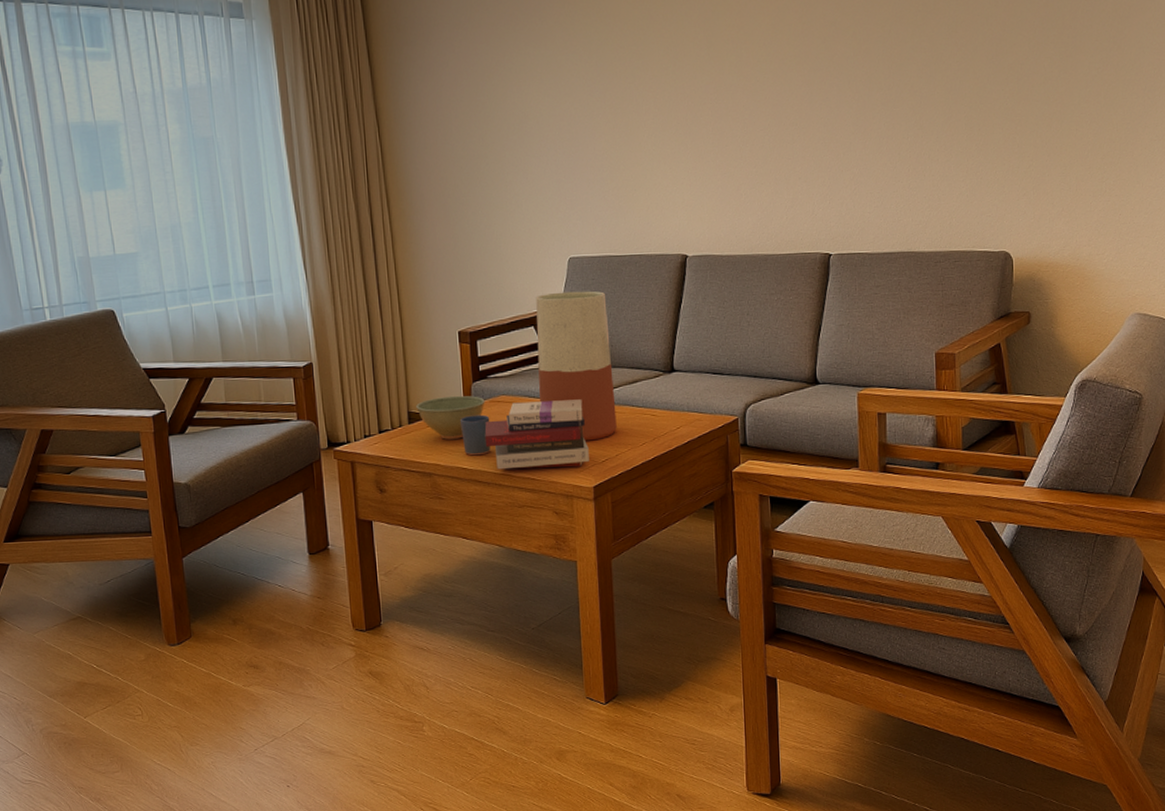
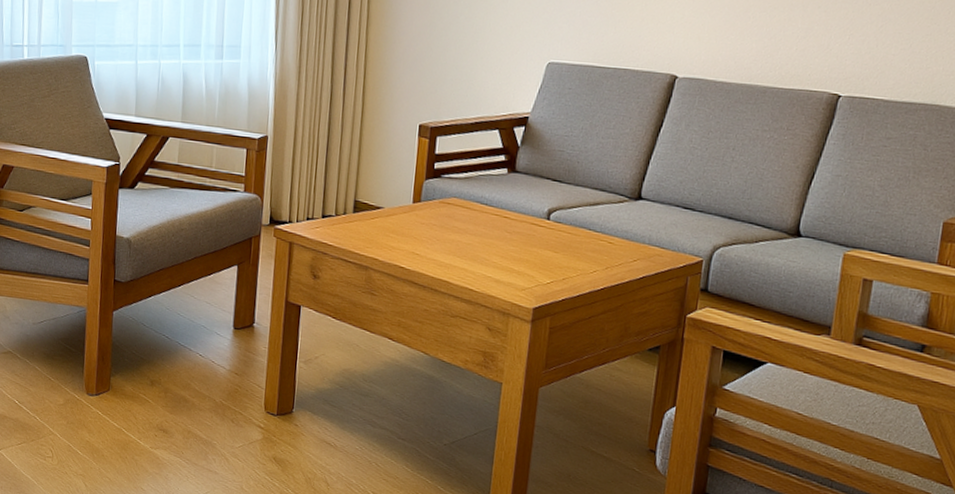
bowl: present [416,396,485,440] -> none [363,190,435,236]
mug: present [459,414,491,456] -> none [405,213,437,257]
books: present [484,399,589,470] -> none [427,207,537,285]
vase: present [536,290,617,441] -> none [491,97,581,260]

